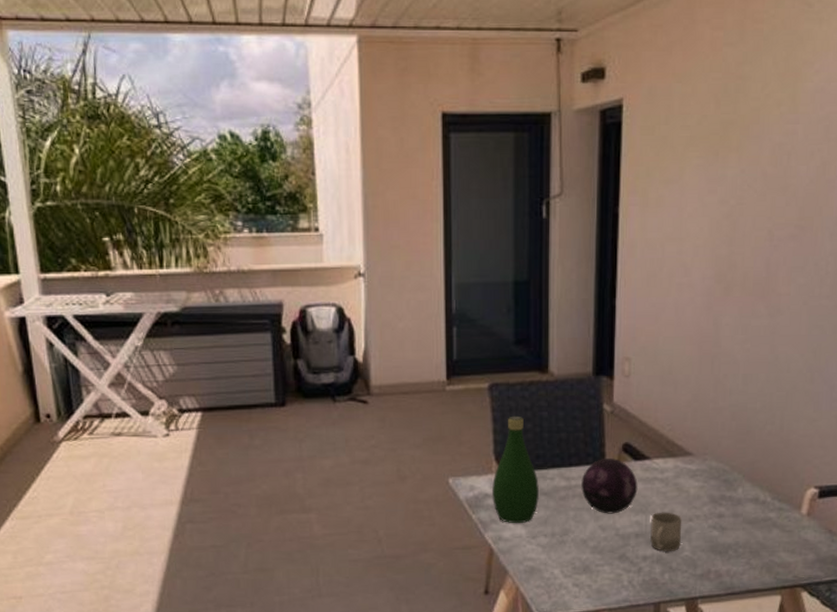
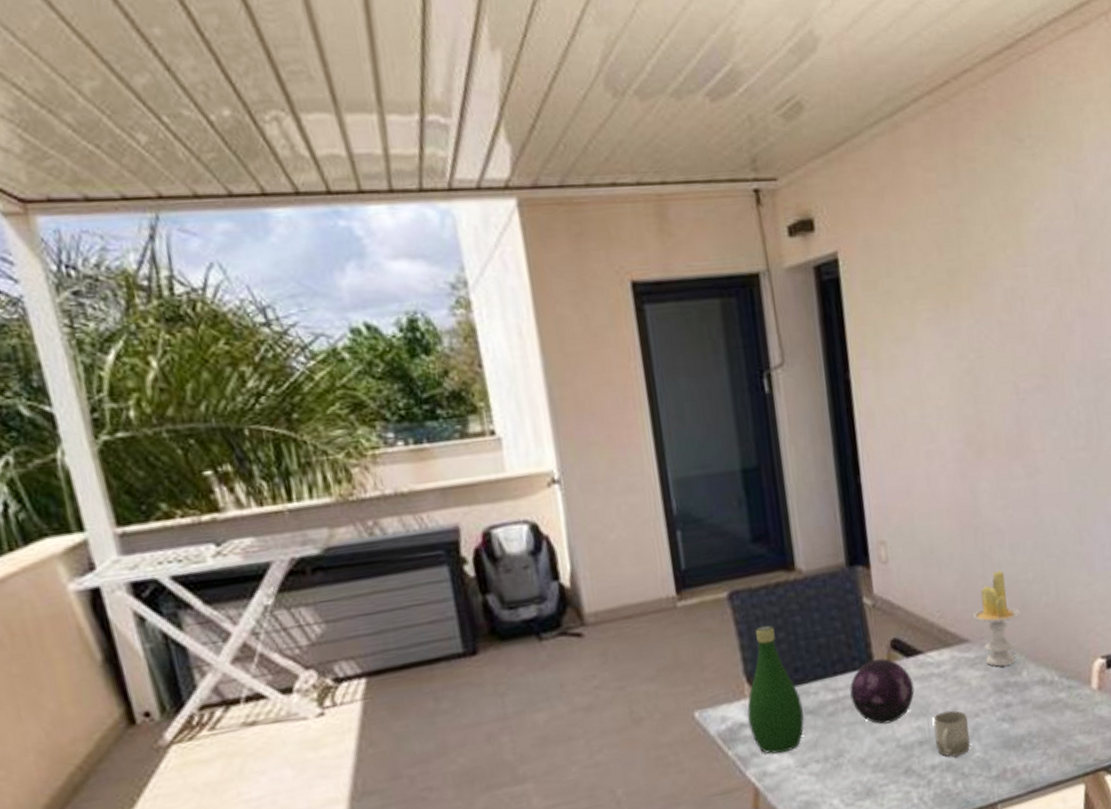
candle: none [699,397,745,481] -> present [972,570,1021,667]

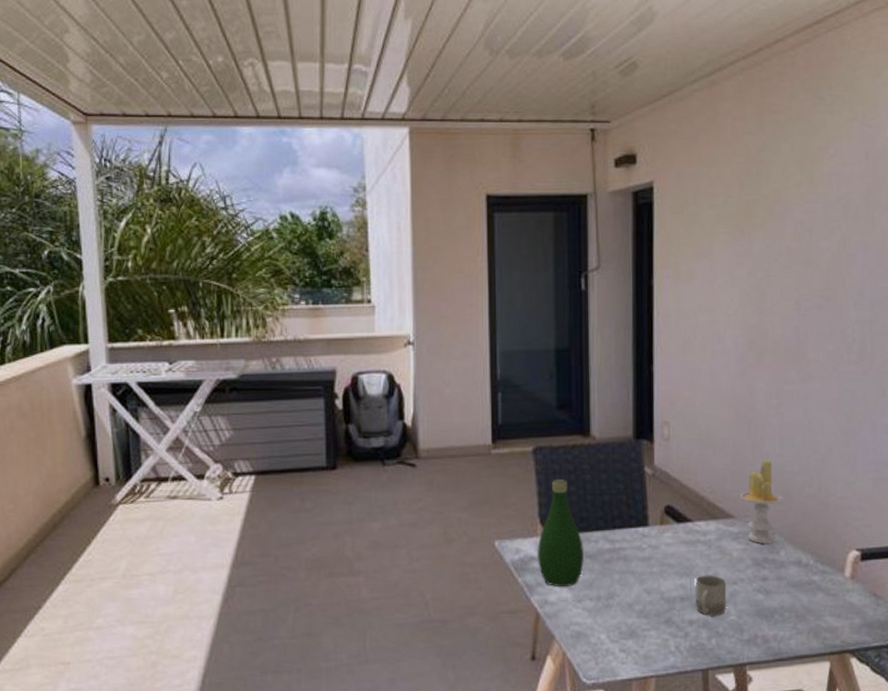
decorative orb: present [849,658,915,725] -> none [625,521,681,577]

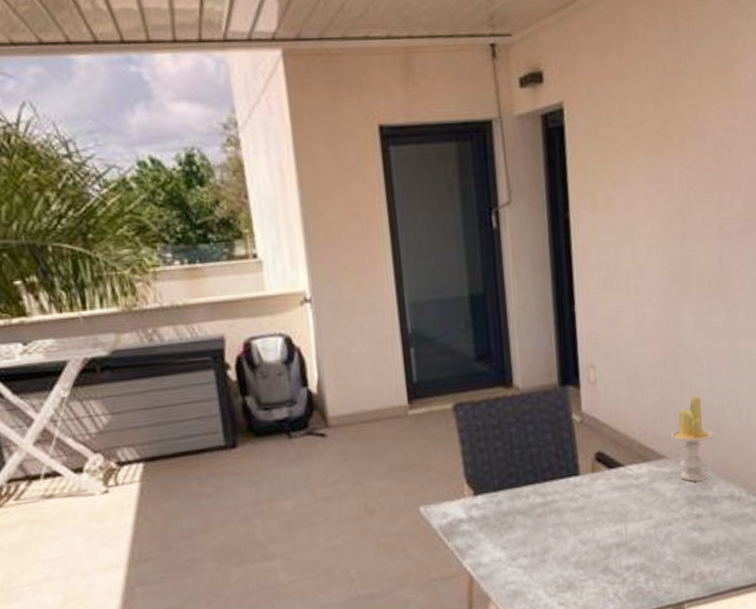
bottle: present [538,478,584,587] -> none [466,434,515,548]
cup: present [695,575,727,616] -> none [630,518,662,559]

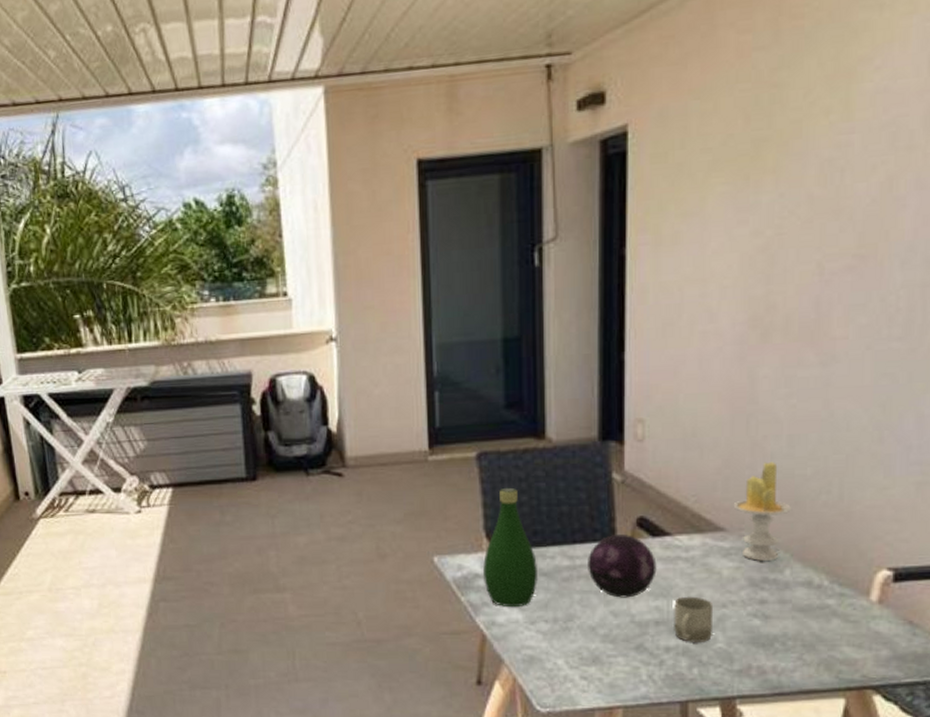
bottle: none [466,434,515,548] -> present [483,487,537,608]
decorative orb: none [557,469,615,527] -> present [588,535,657,598]
cup: none [630,518,662,559] -> present [674,596,714,642]

